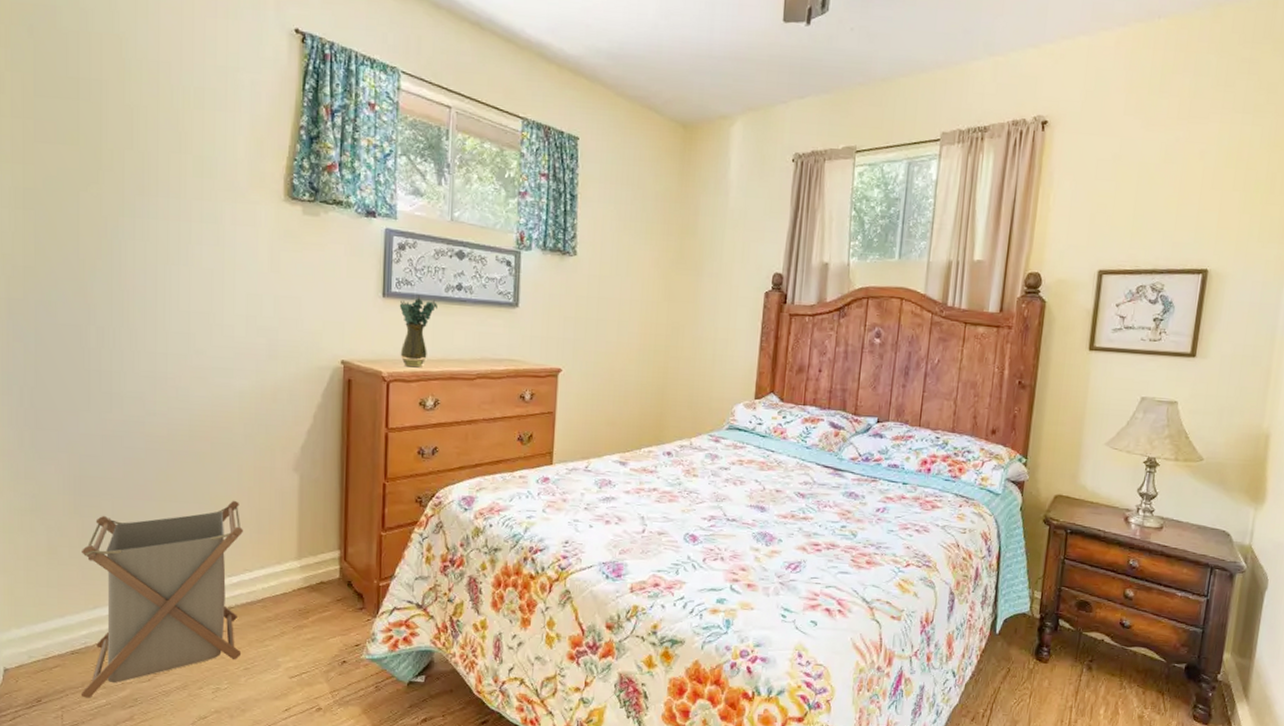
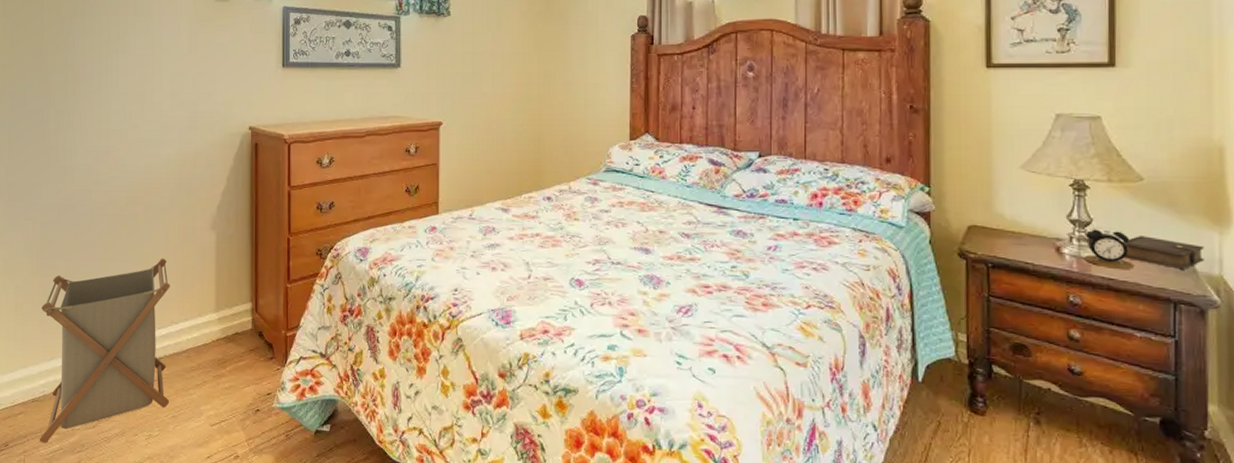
vase: present [399,296,437,368] -> none [296,64,329,129]
alarm clock: none [1145,499,1185,538] -> present [1083,226,1134,269]
book: none [1178,509,1241,539] -> present [1122,236,1205,270]

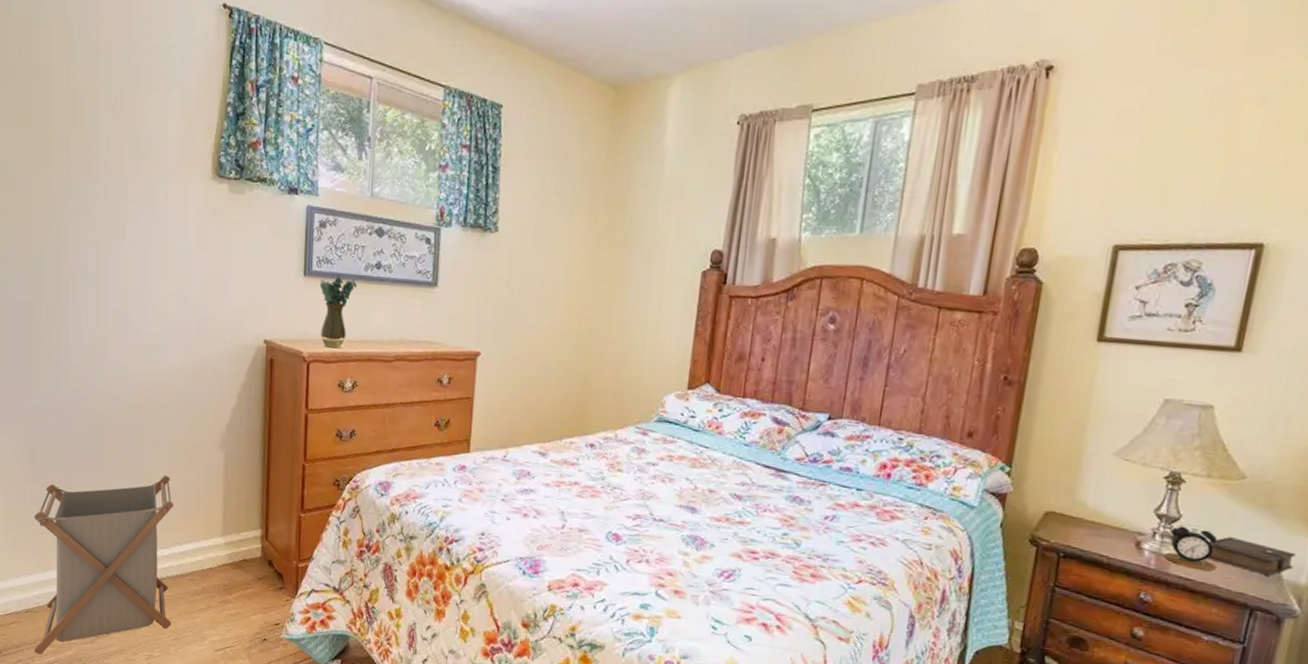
vase: none [296,64,329,129] -> present [319,275,357,349]

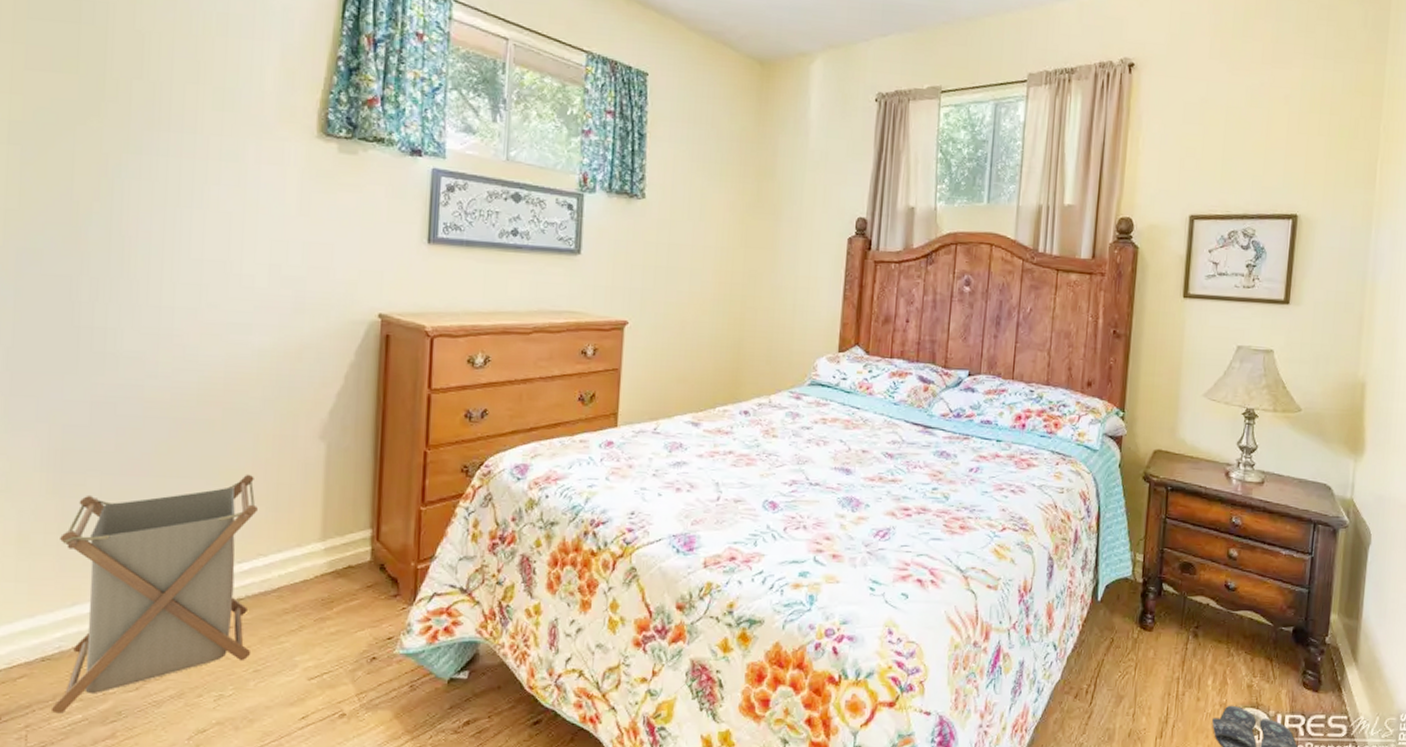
vase: present [319,275,357,349] -> none [446,242,490,321]
alarm clock: present [1163,523,1218,571] -> none [1247,452,1286,493]
book: present [1207,537,1296,576] -> none [1279,462,1342,493]

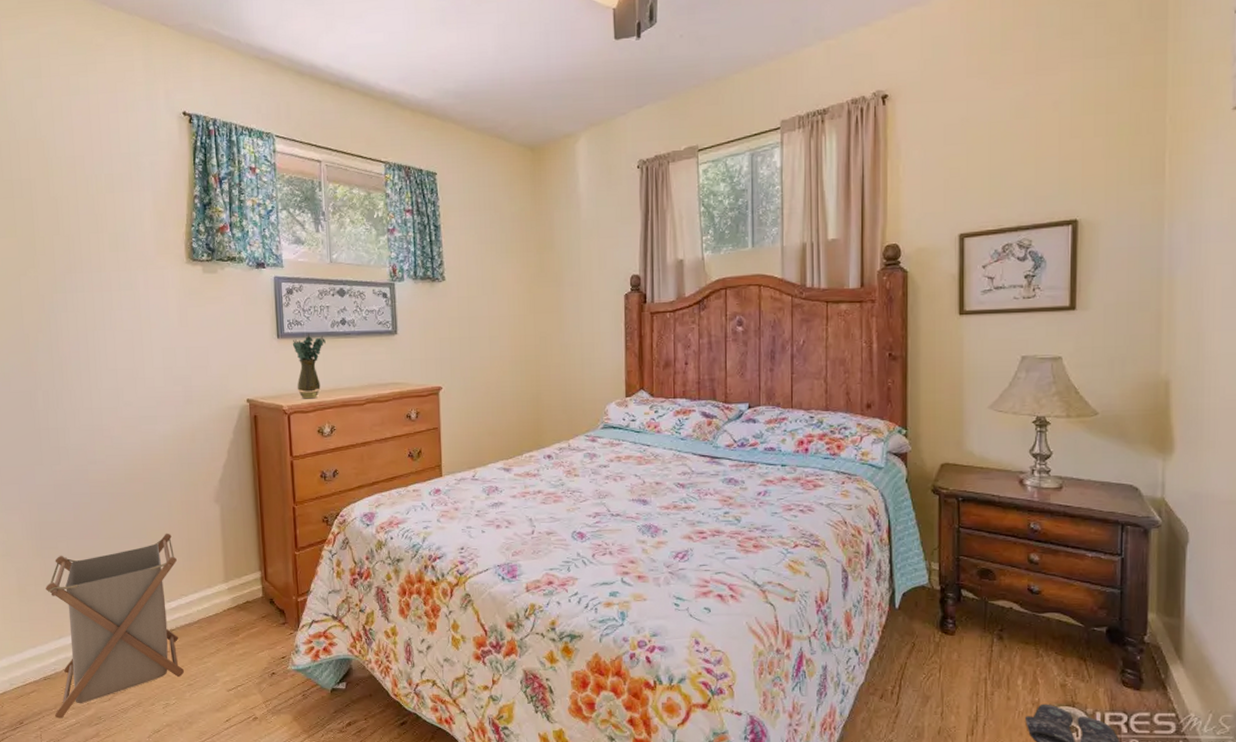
vase: none [446,242,490,321] -> present [292,334,326,399]

